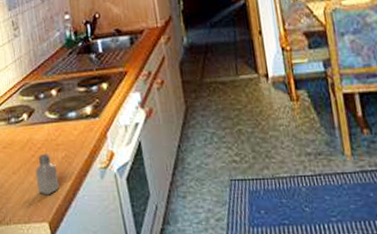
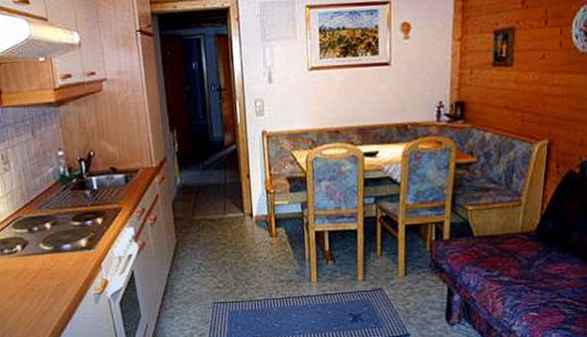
saltshaker: present [35,153,60,196] -> none [31,281,56,318]

